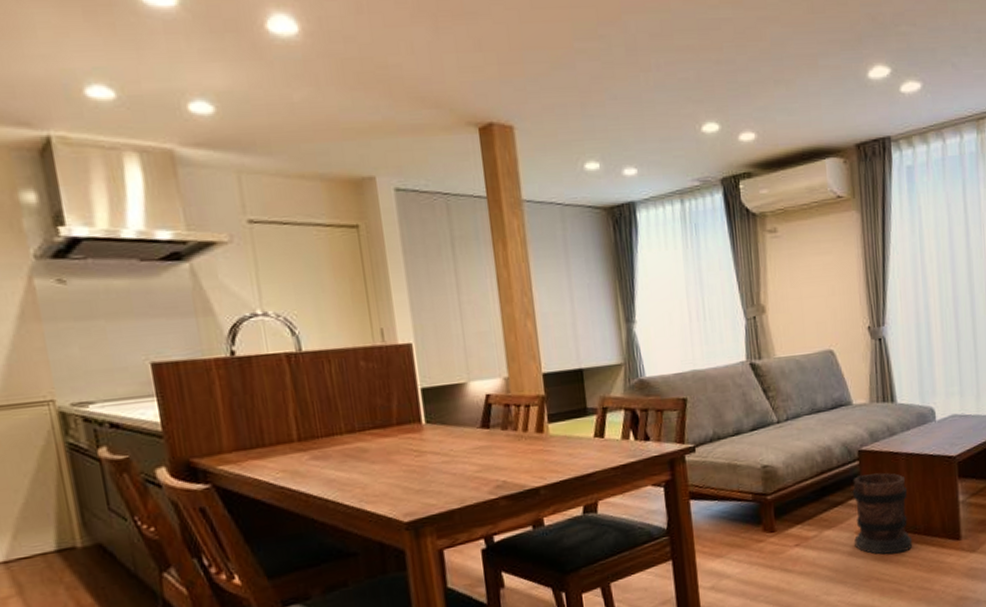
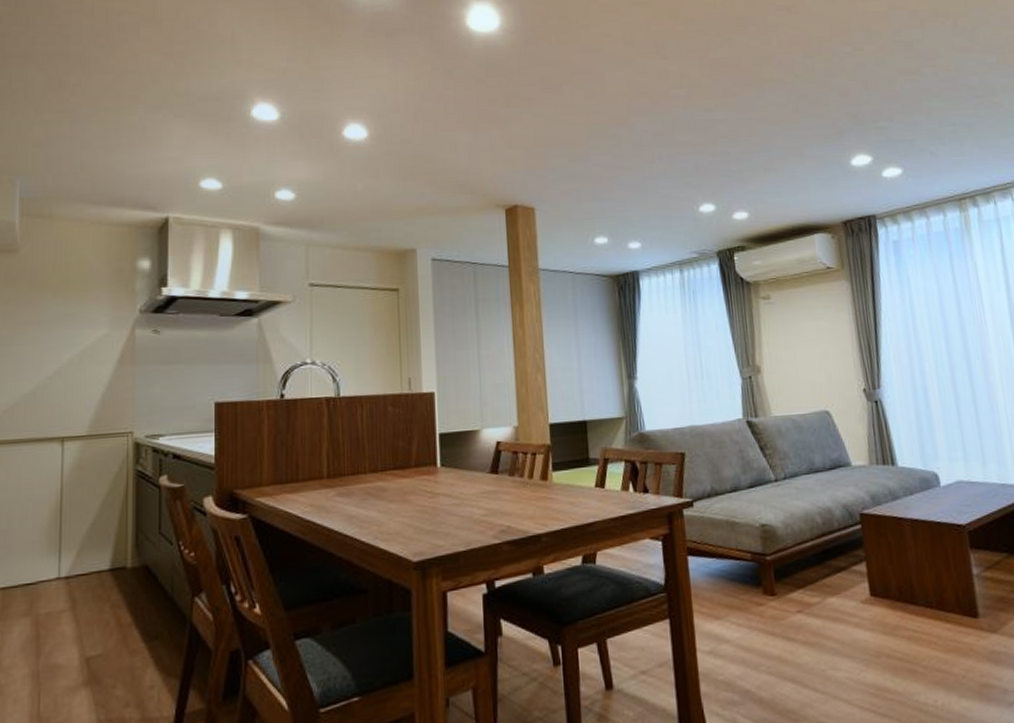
wooden barrel: present [852,473,913,555] -> none [855,538,926,629]

